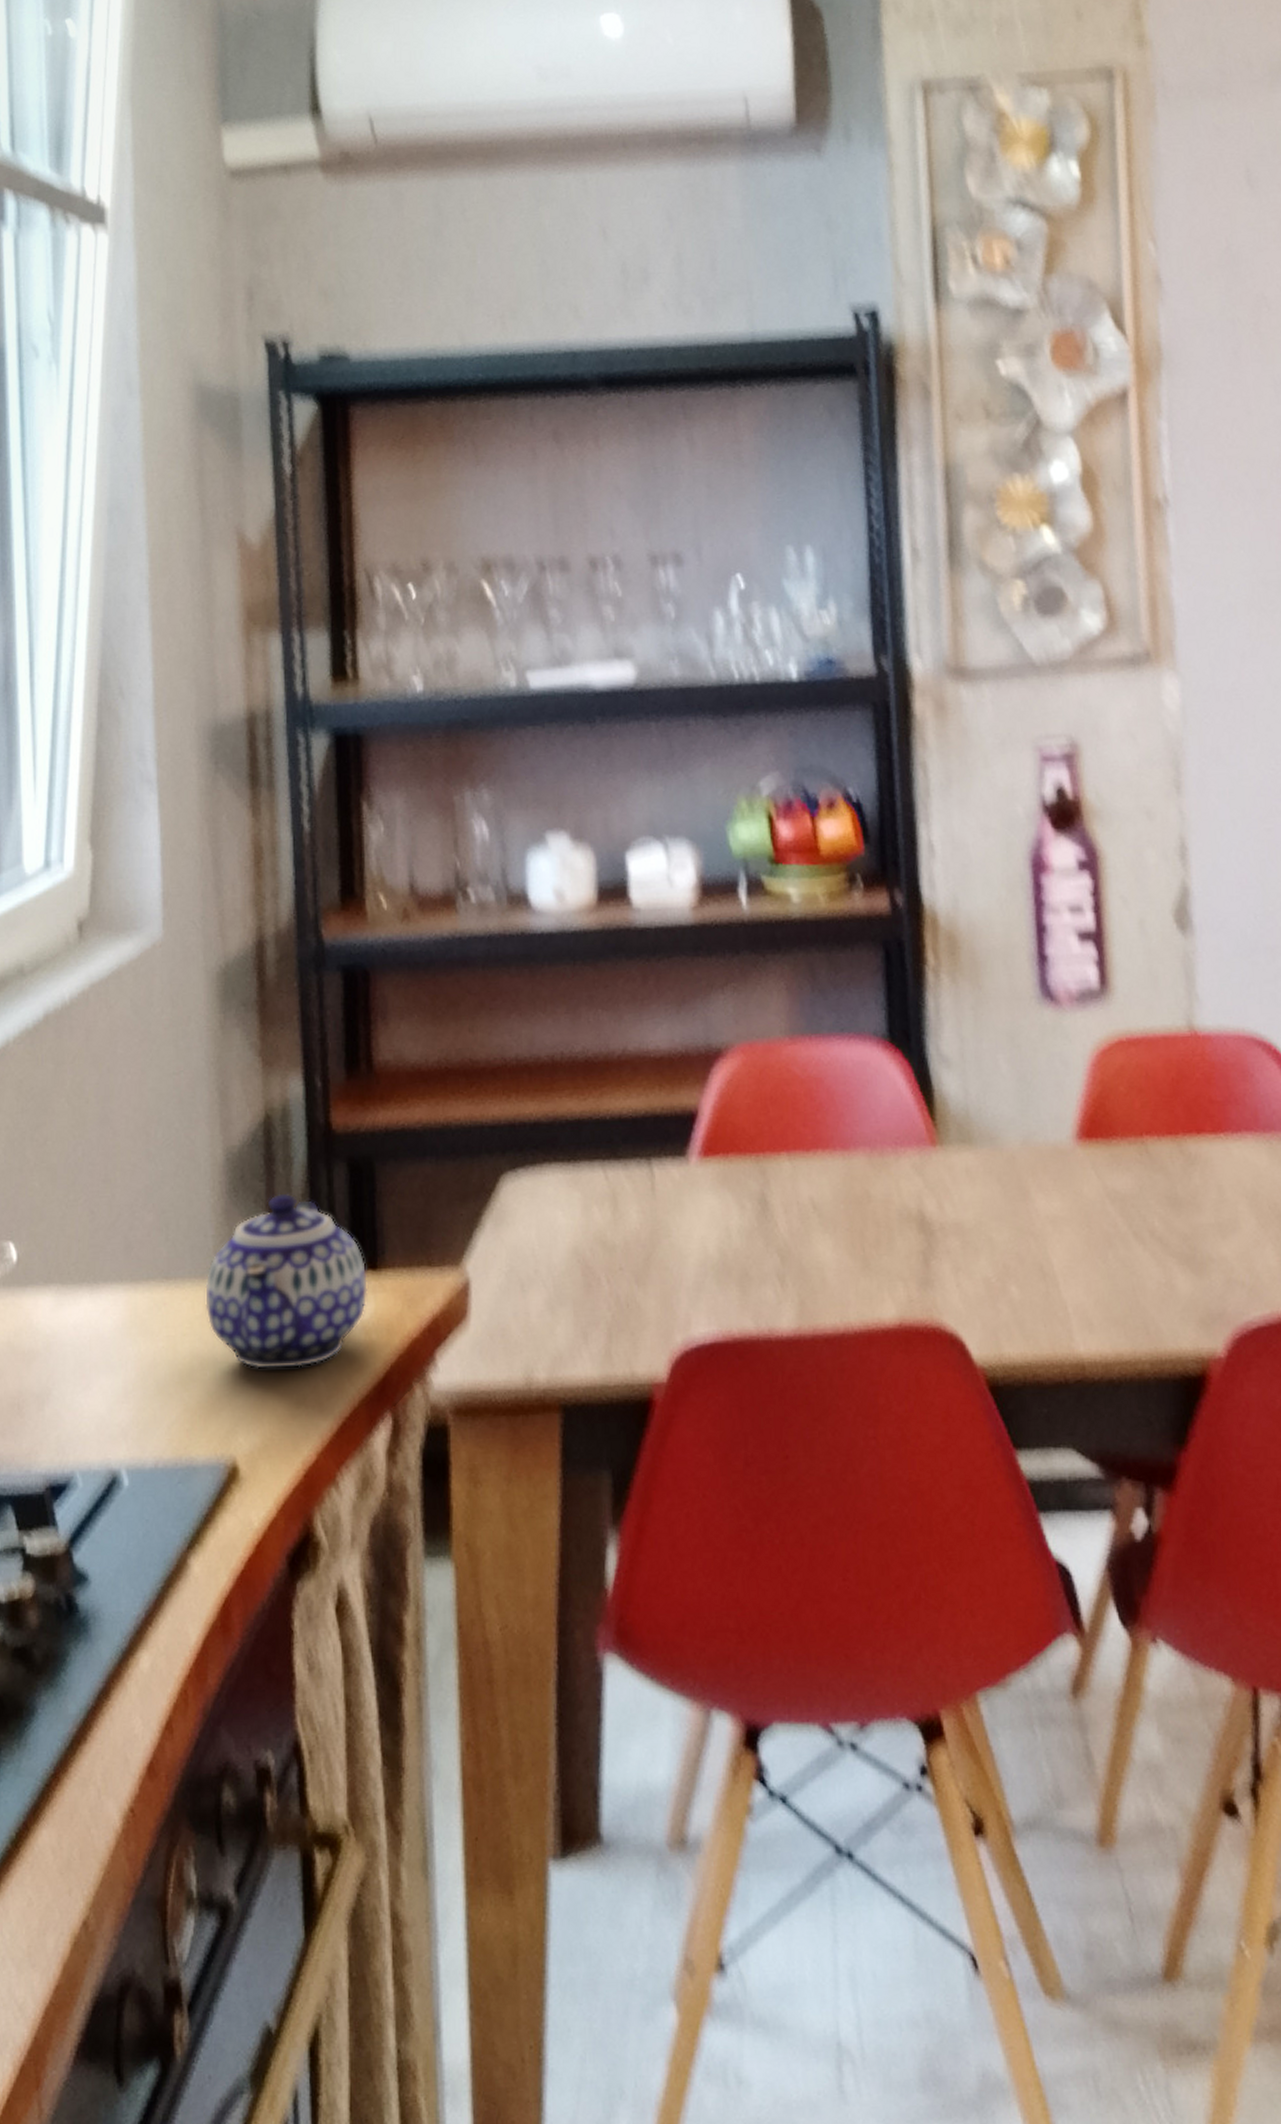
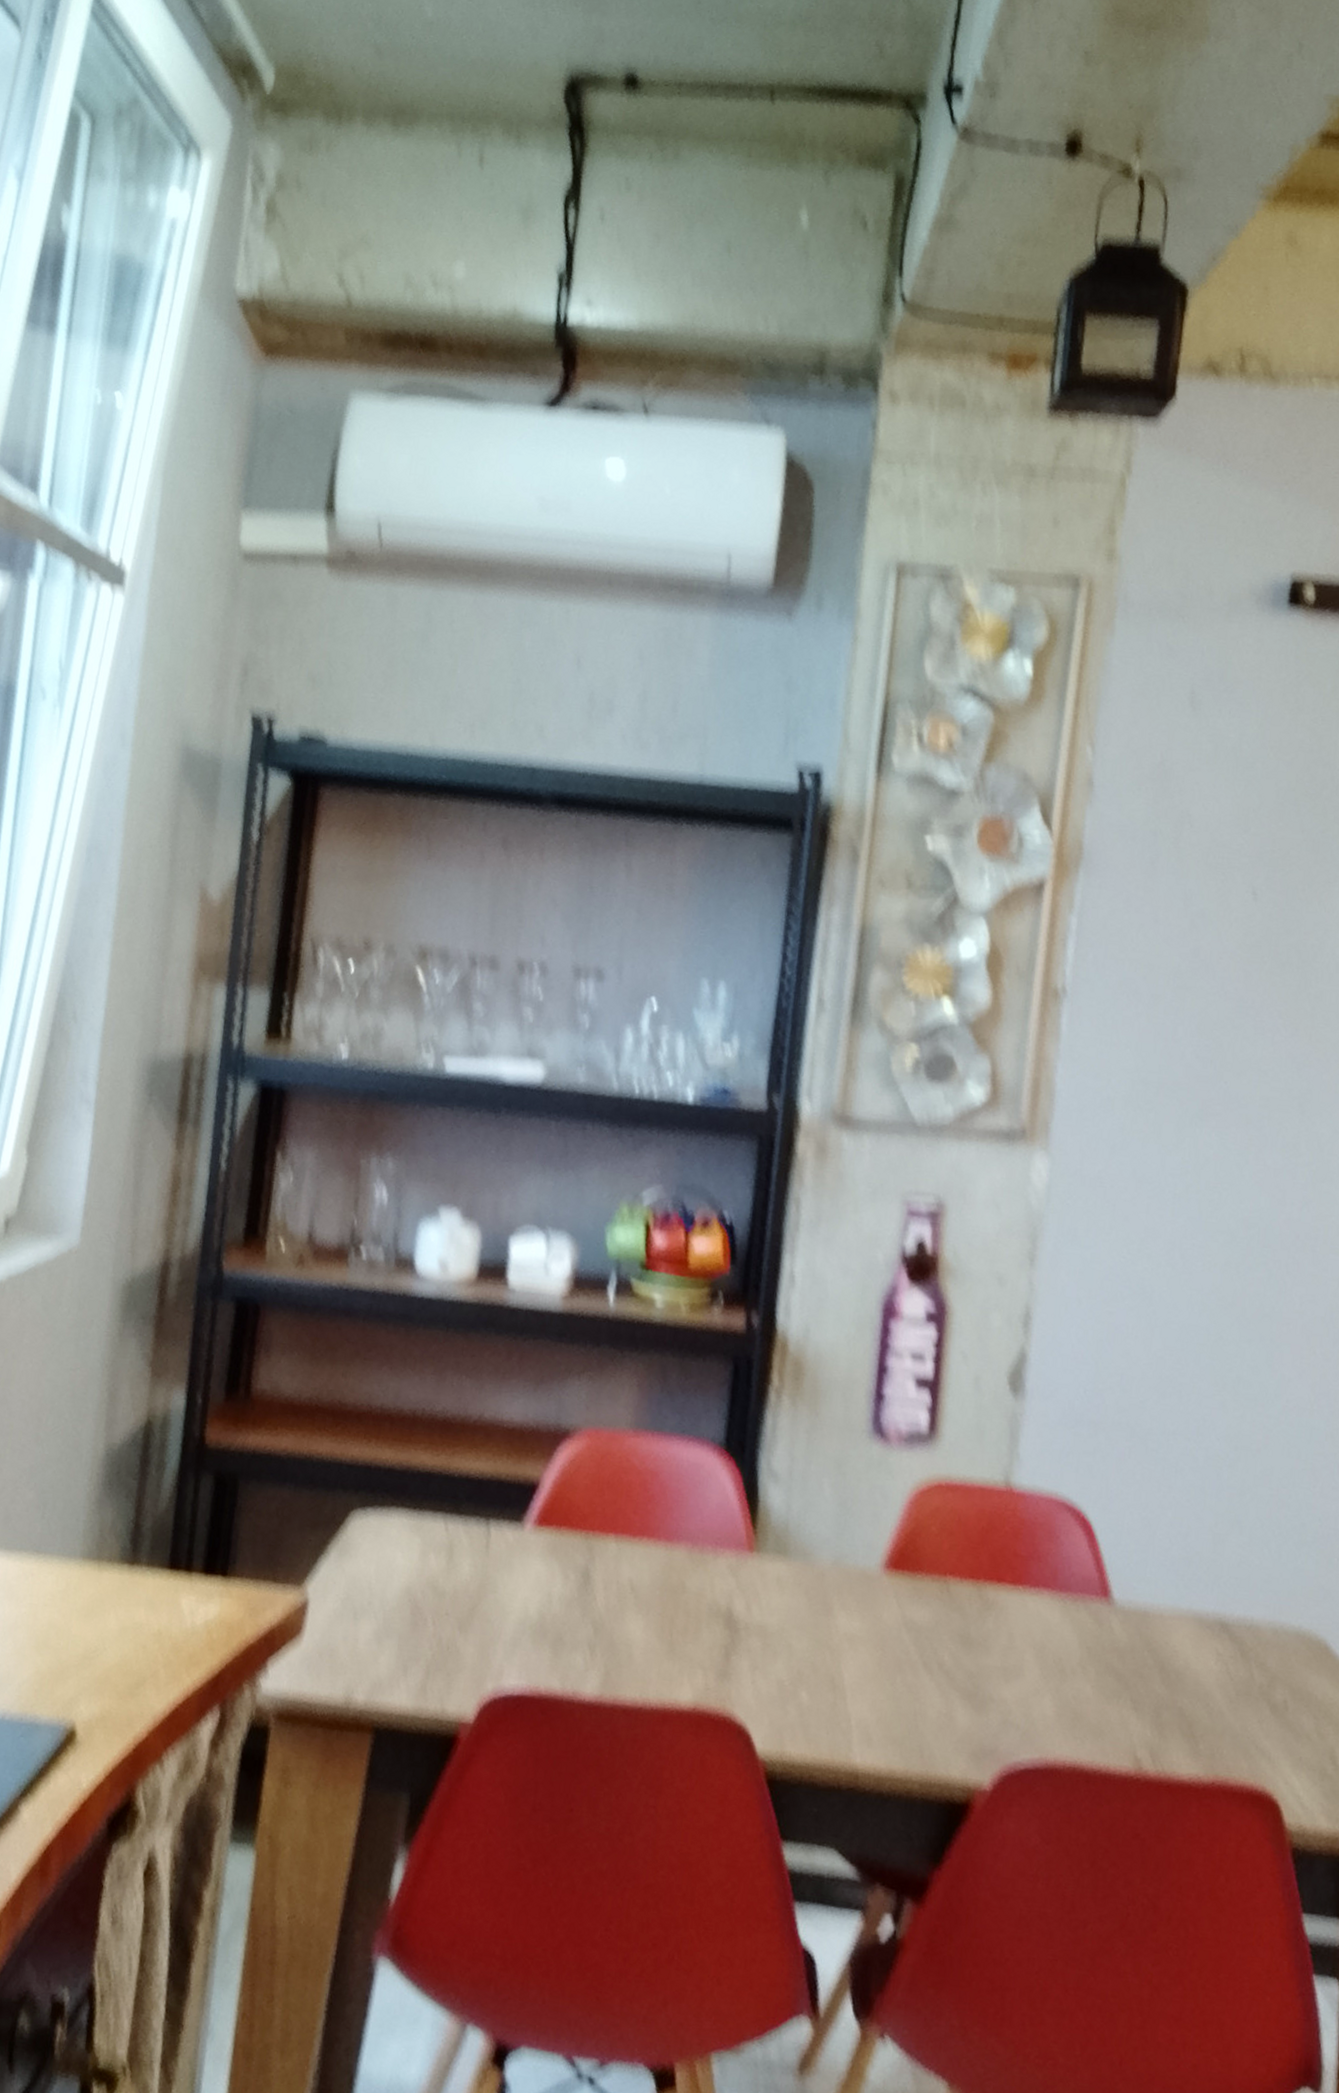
teapot: present [205,1193,368,1369] -> none [68,1492,217,1653]

